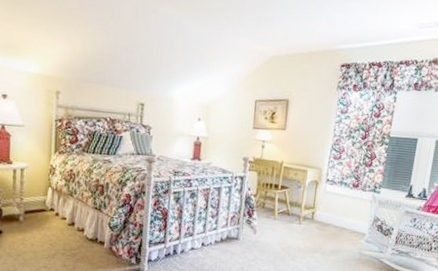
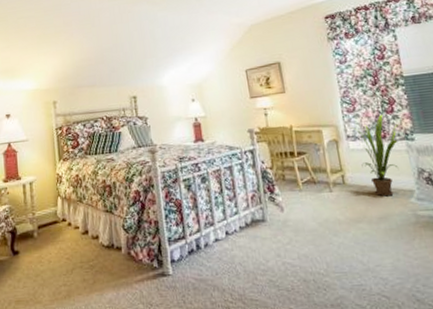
house plant: none [331,167,371,235] -> present [350,115,399,197]

